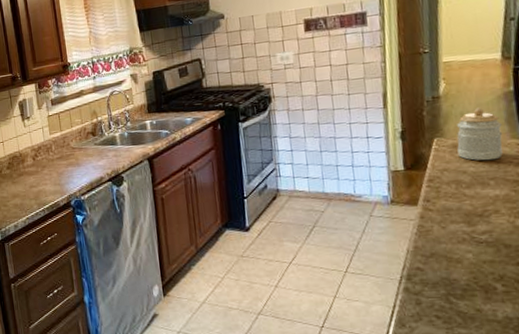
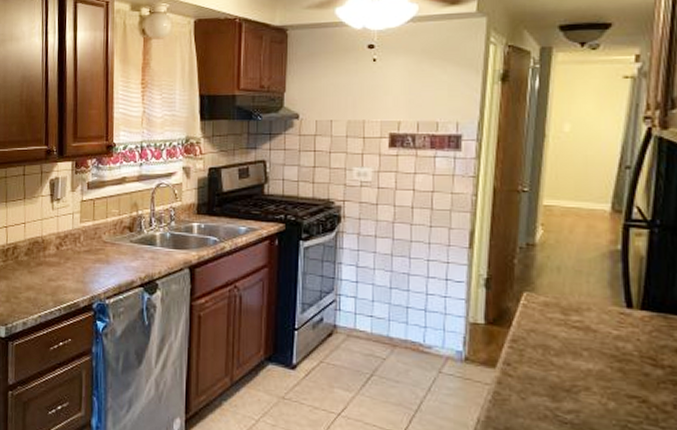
jar: present [457,107,503,161] -> none [549,263,604,328]

